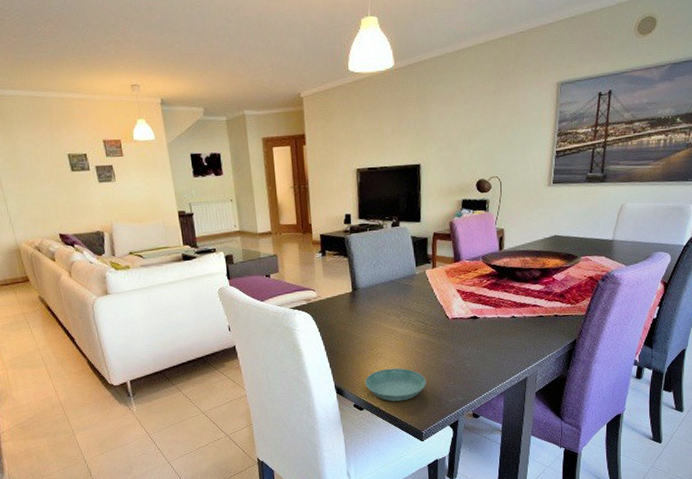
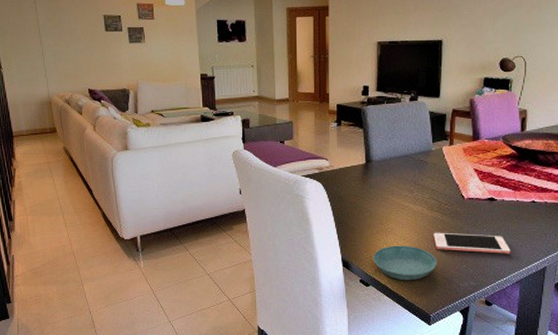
cell phone: none [421,351,494,370] -> present [433,232,511,254]

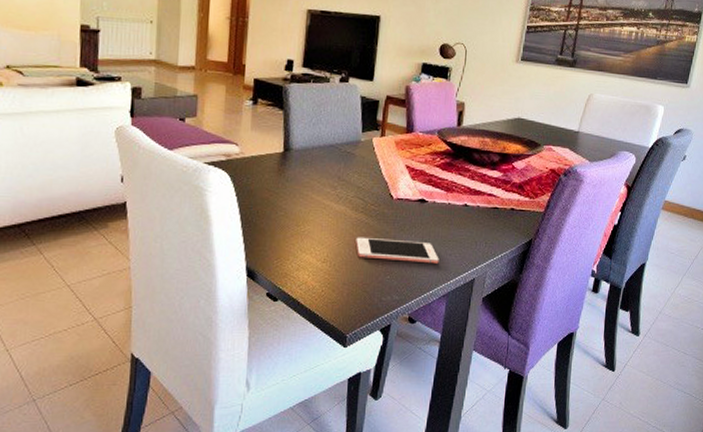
saucer: present [373,245,437,281] -> none [284,251,358,295]

